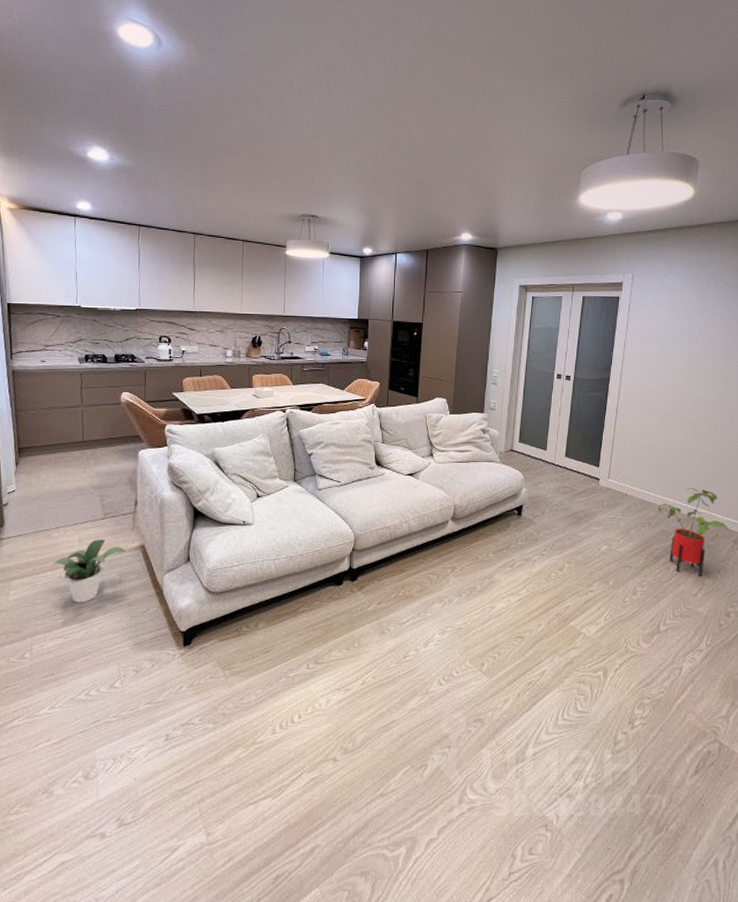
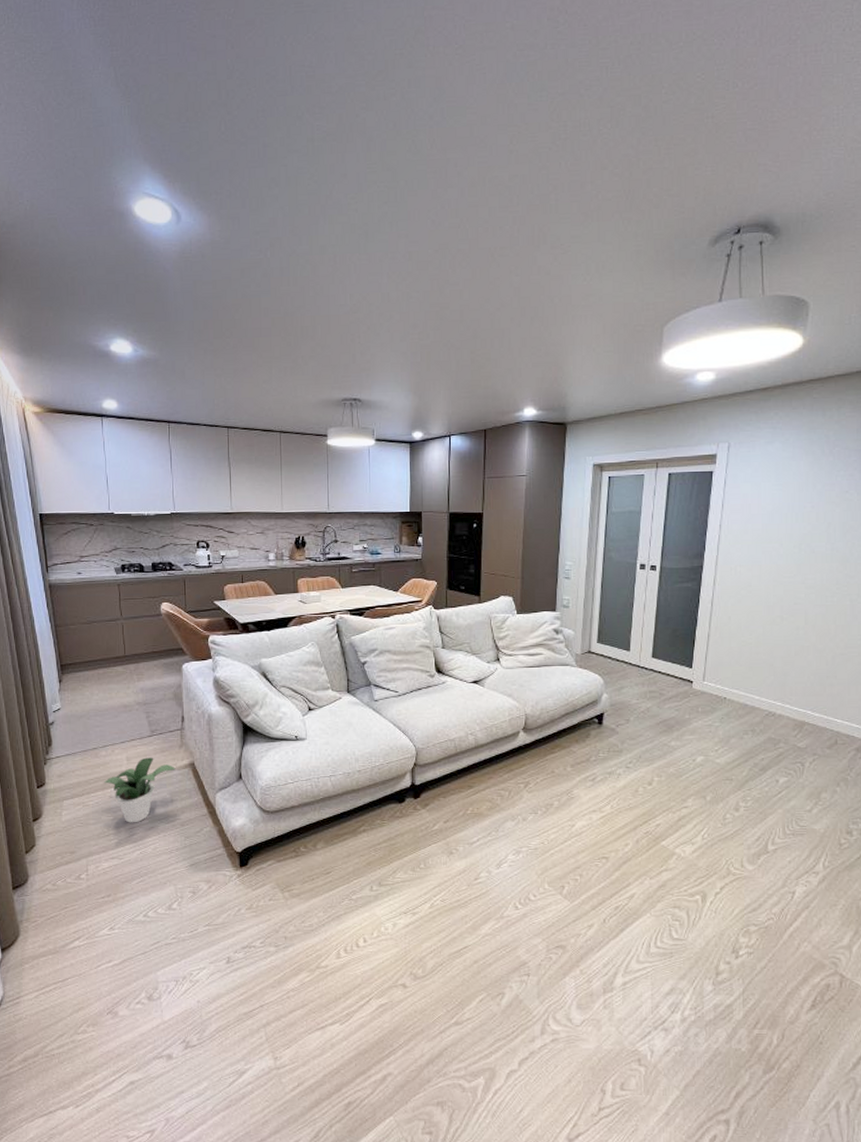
house plant: present [658,488,729,577] -> none [763,689,851,790]

